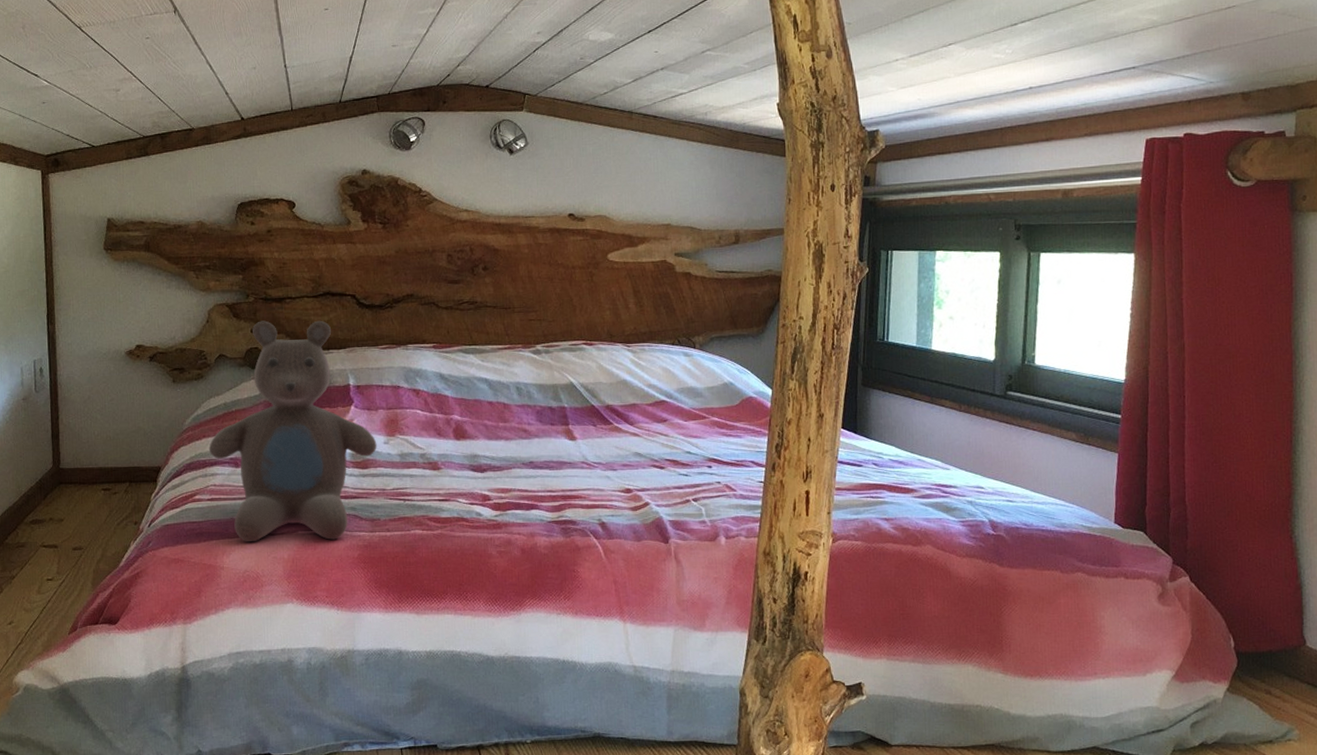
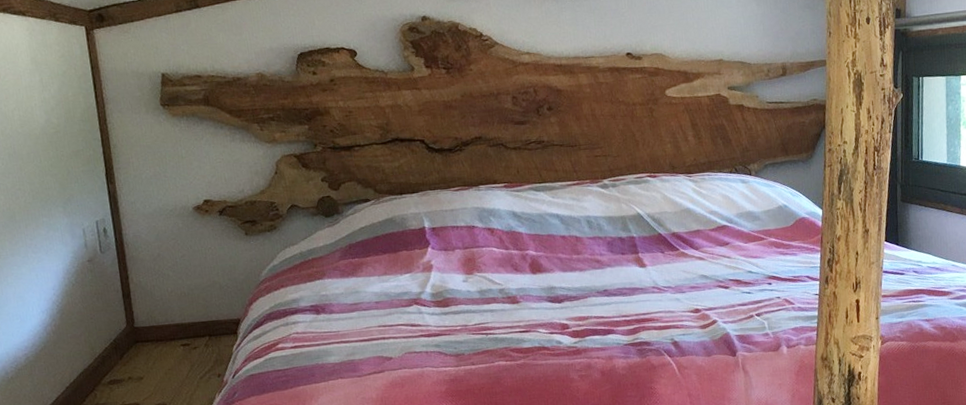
stuffed animal: present [208,320,377,541] -> none [287,166,457,385]

